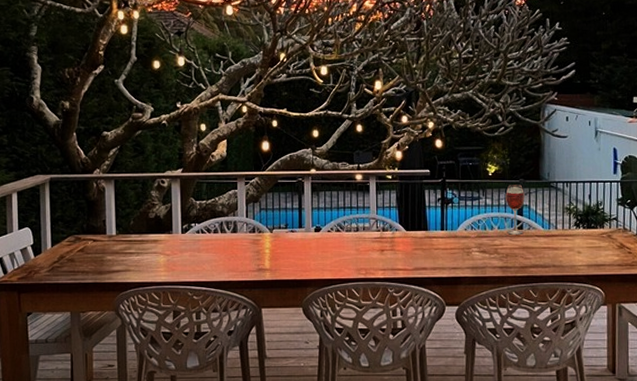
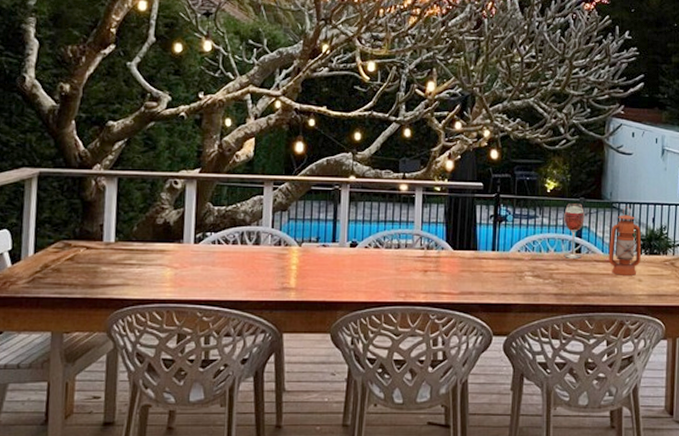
lantern: none [548,186,579,248] -> present [608,207,641,275]

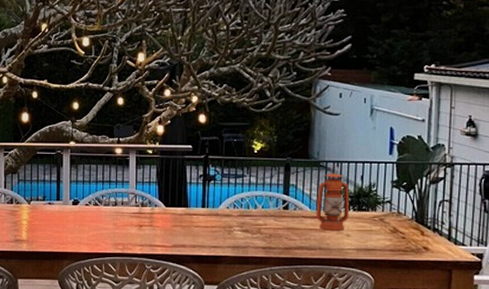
wineglass: present [563,203,585,259] -> none [271,163,292,215]

